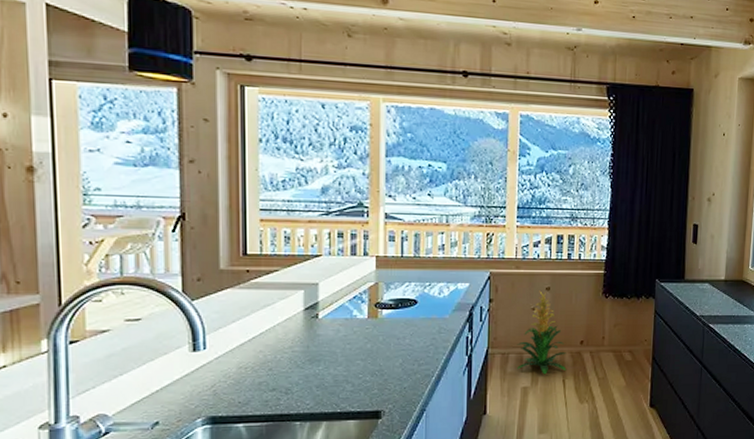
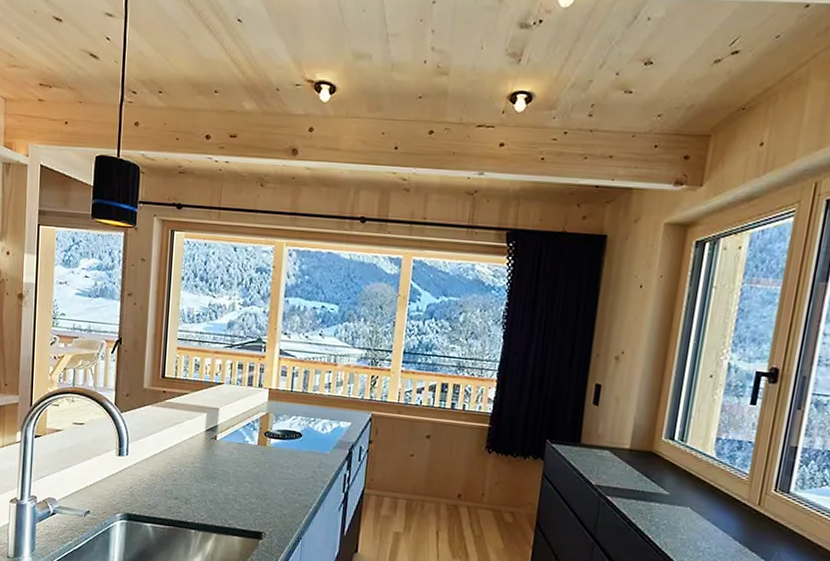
indoor plant: present [517,291,567,375] -> none [391,437,442,523]

